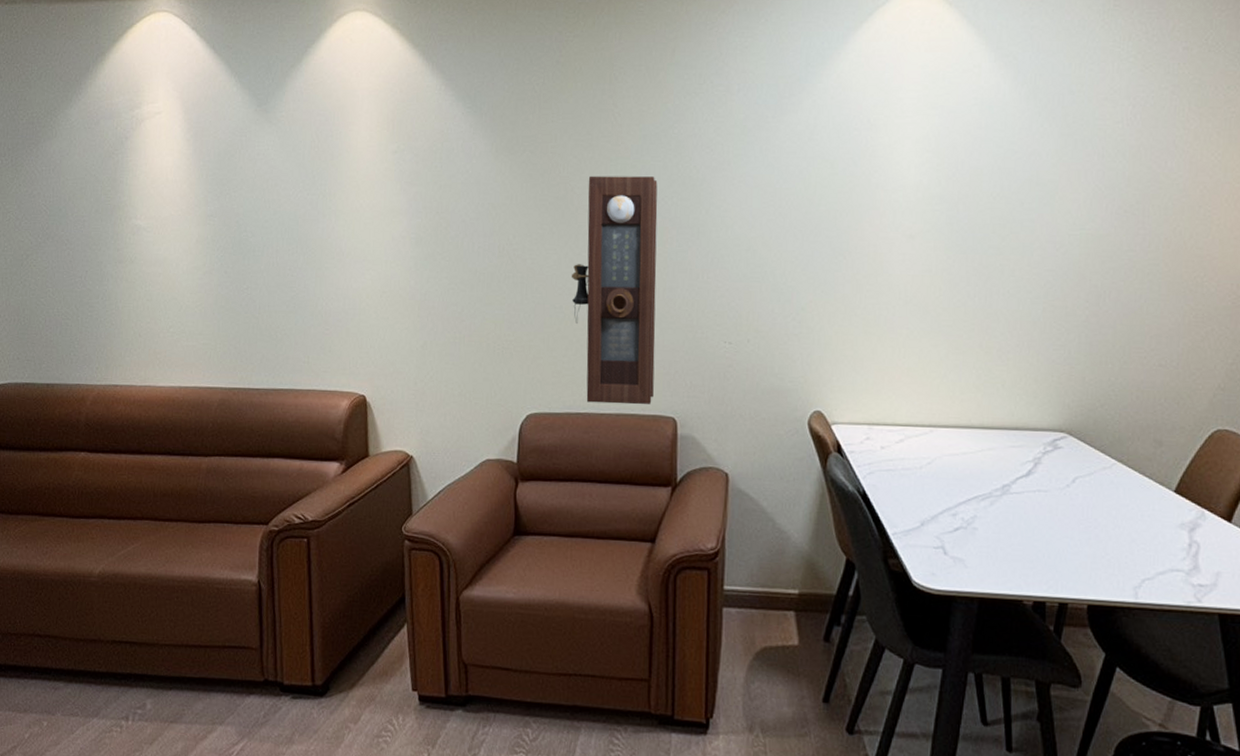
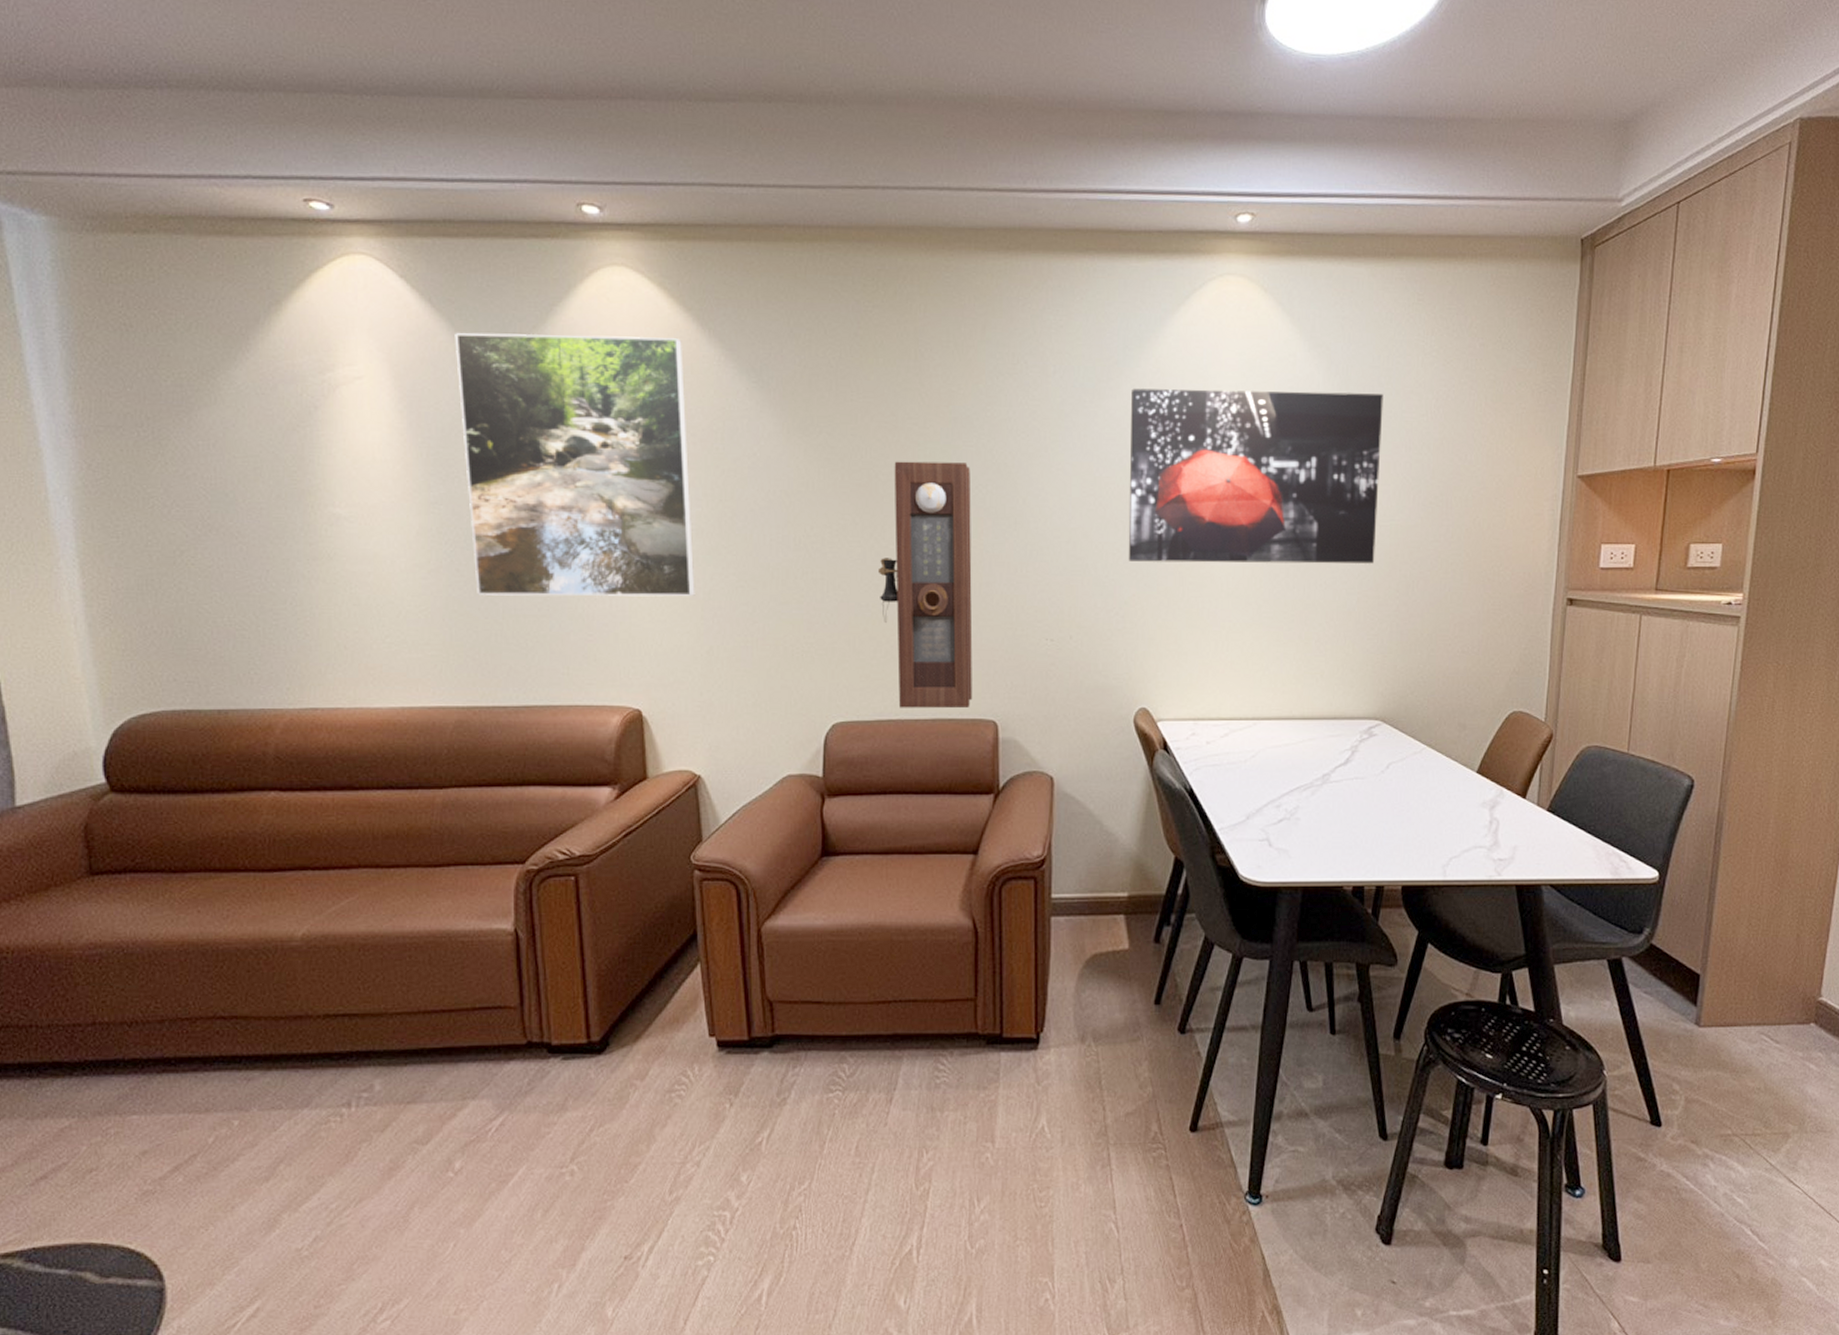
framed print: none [231,71,414,297] -> present [455,332,695,597]
wall art: none [806,102,1075,273] -> present [1128,388,1383,564]

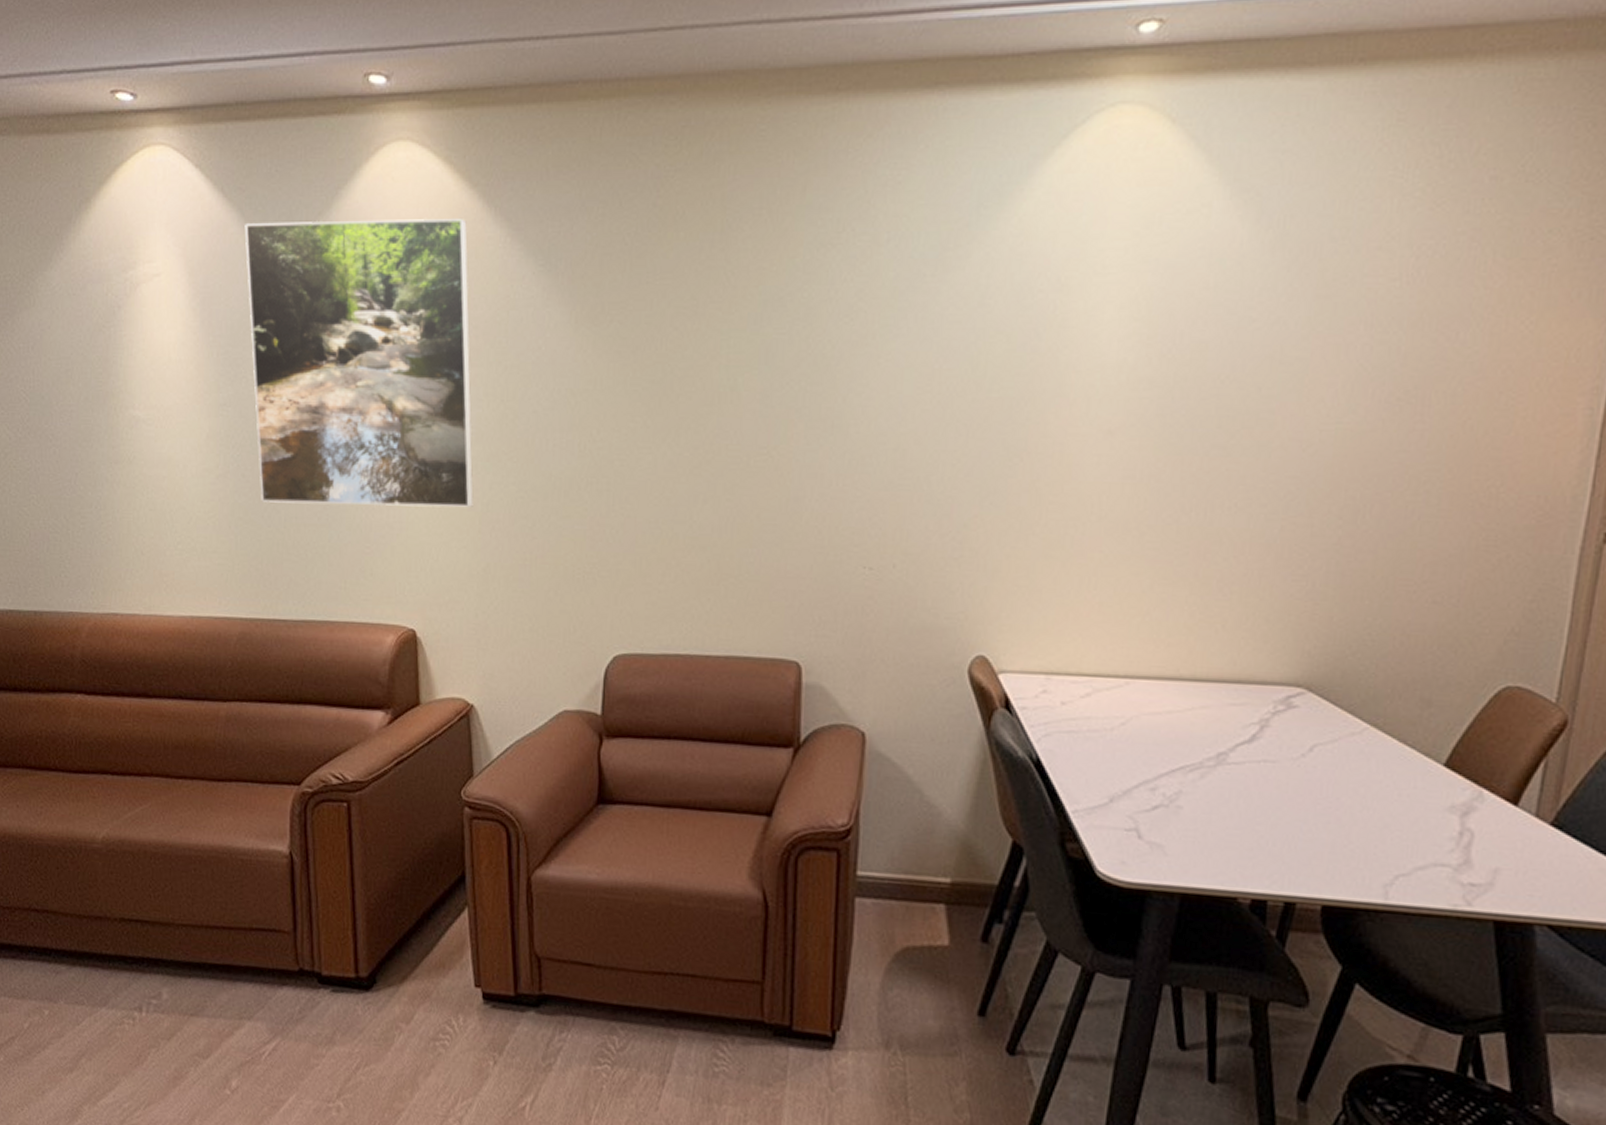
pendulum clock: present [877,461,973,709] -> none [669,353,781,646]
wall art: present [1128,388,1383,564] -> none [970,252,1337,481]

